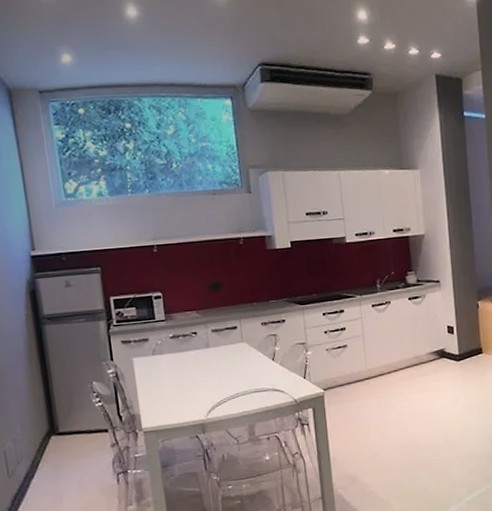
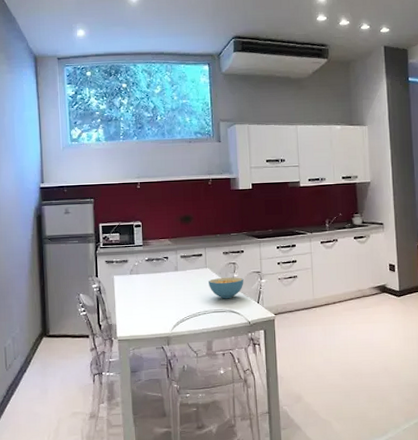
cereal bowl: none [246,350,287,377] -> present [209,277,244,299]

